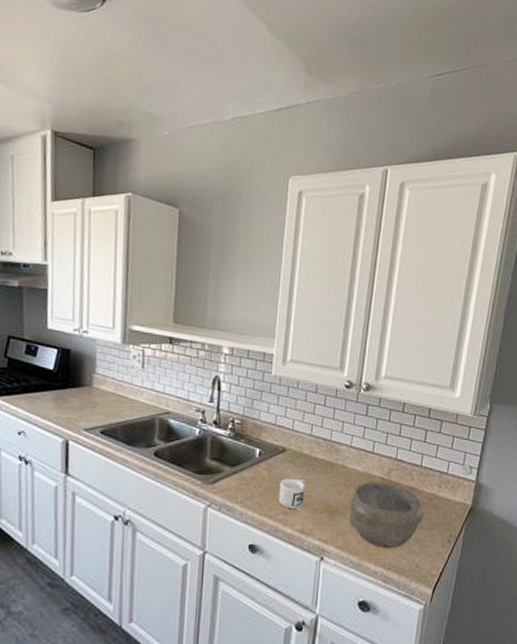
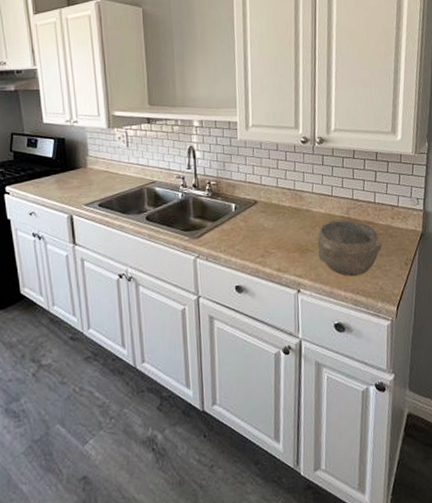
mug: present [278,478,307,510] -> none [255,225,279,252]

